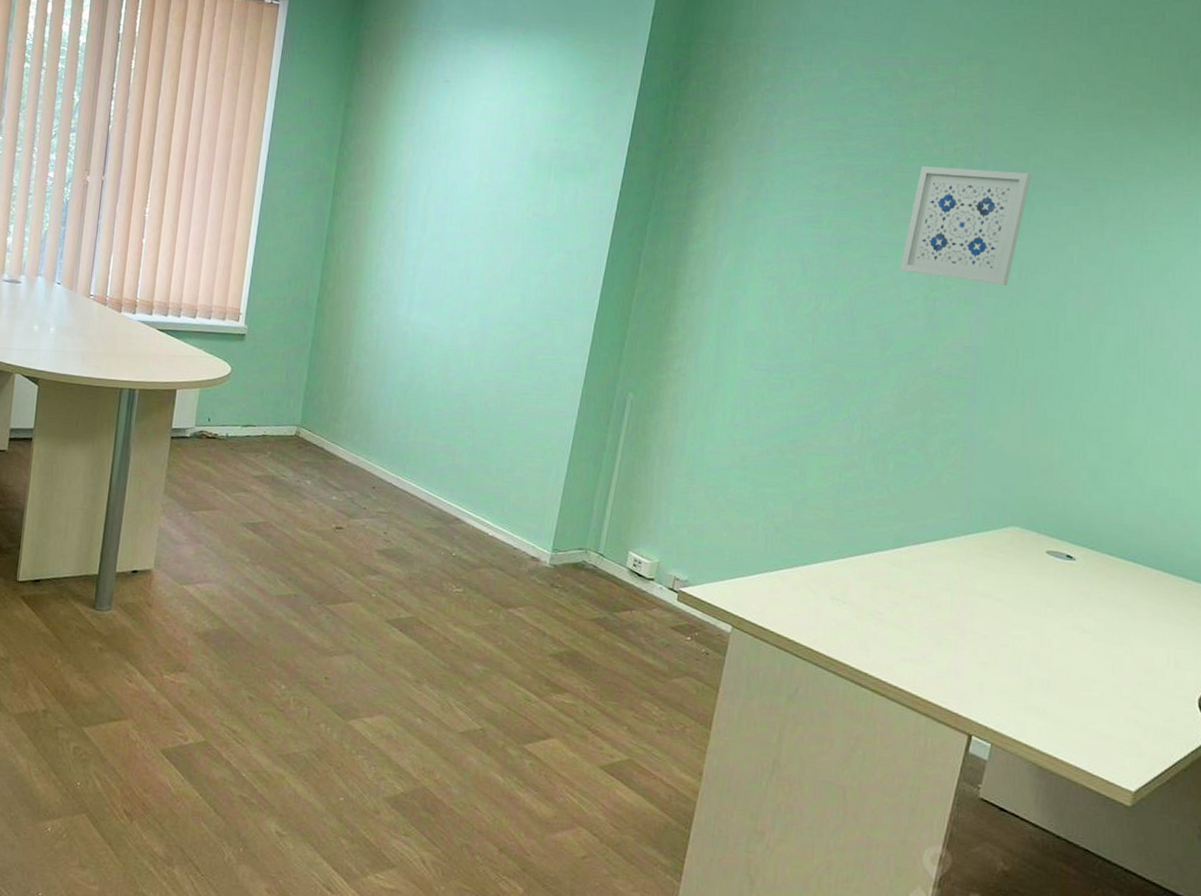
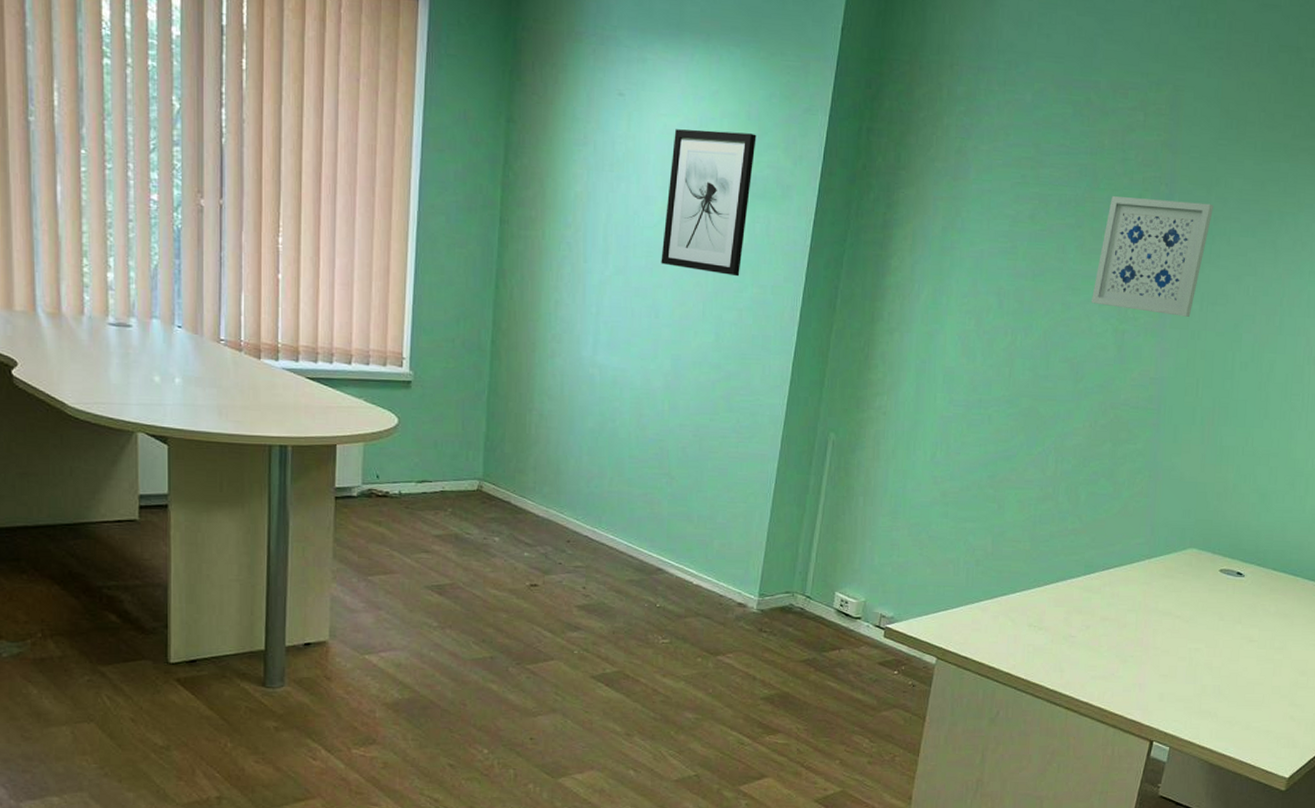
wall art: none [474,110,569,243] -> present [661,129,757,277]

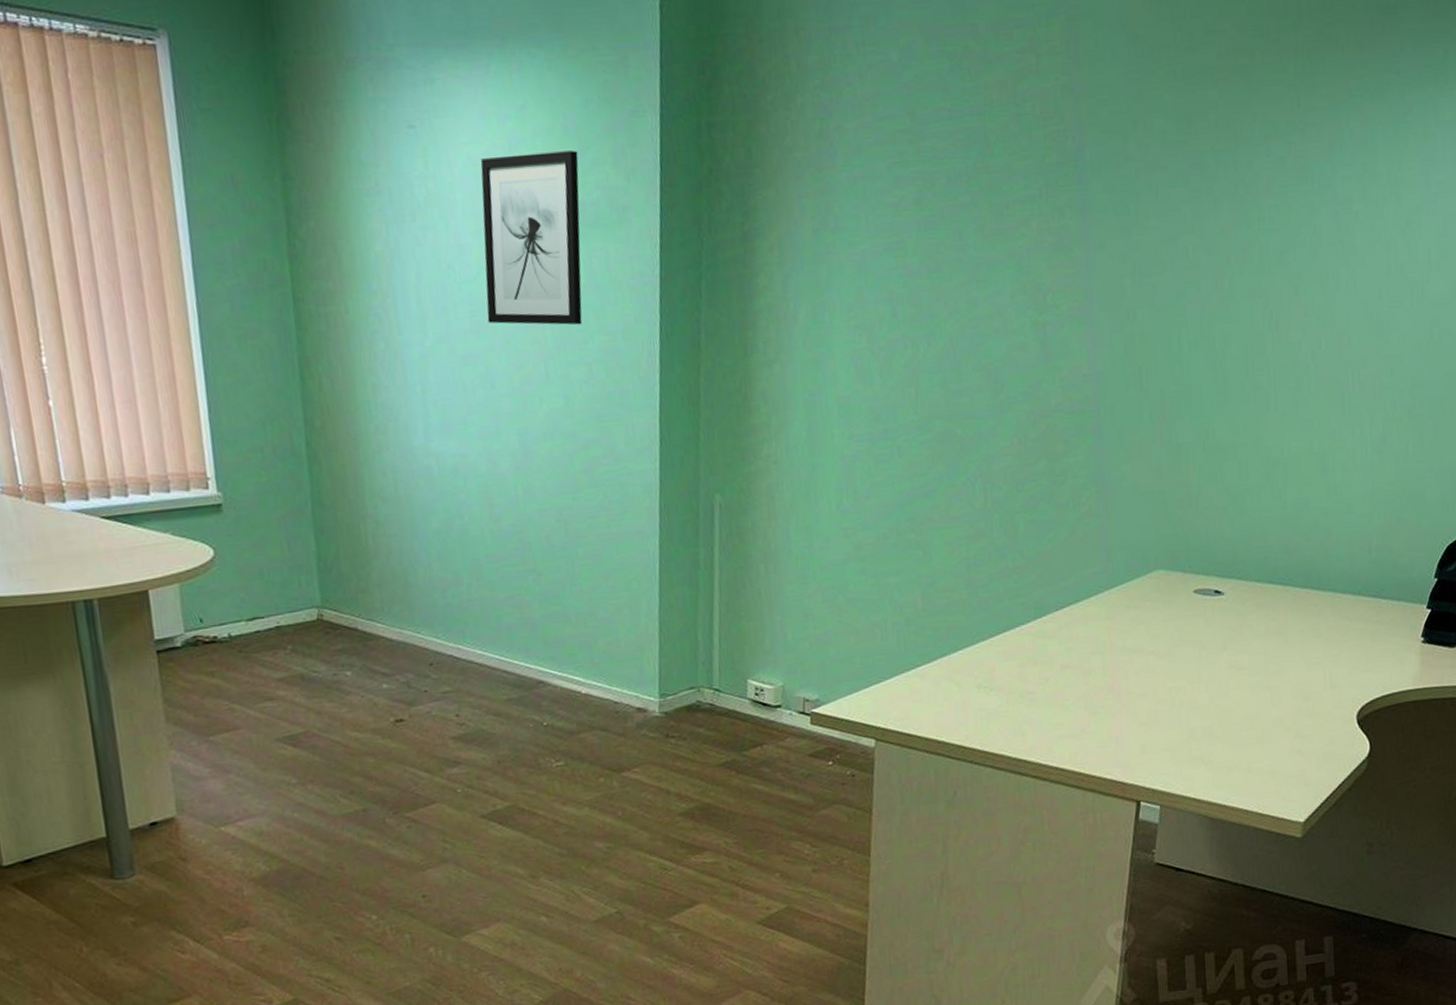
wall art: present [1090,196,1214,317] -> none [1000,153,1134,296]

